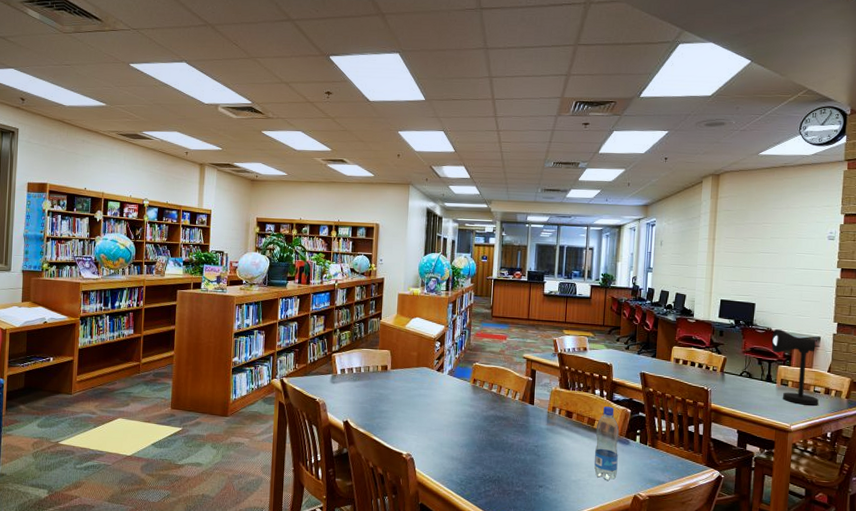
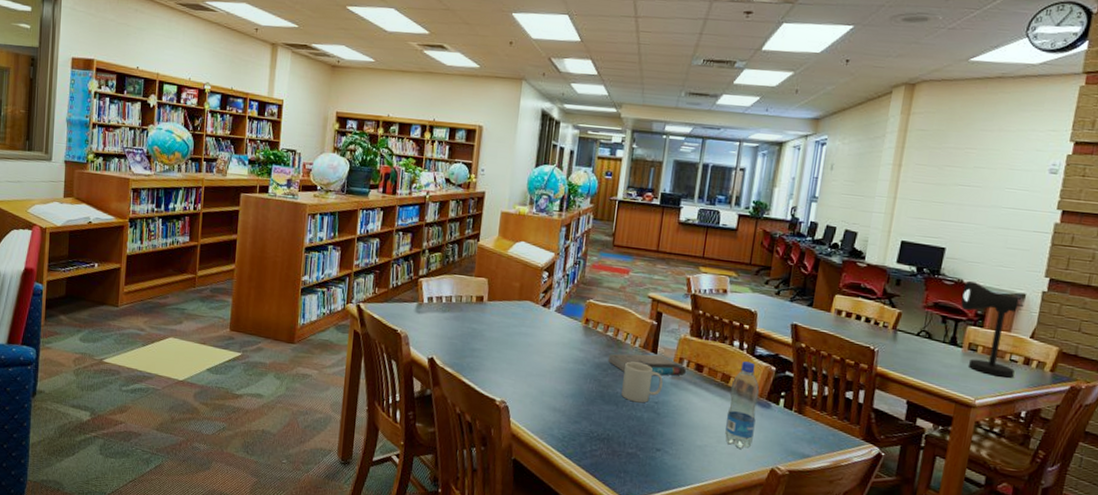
book: none [495,405,558,423] -> present [608,353,686,376]
mug: none [507,413,540,448] -> present [621,361,663,403]

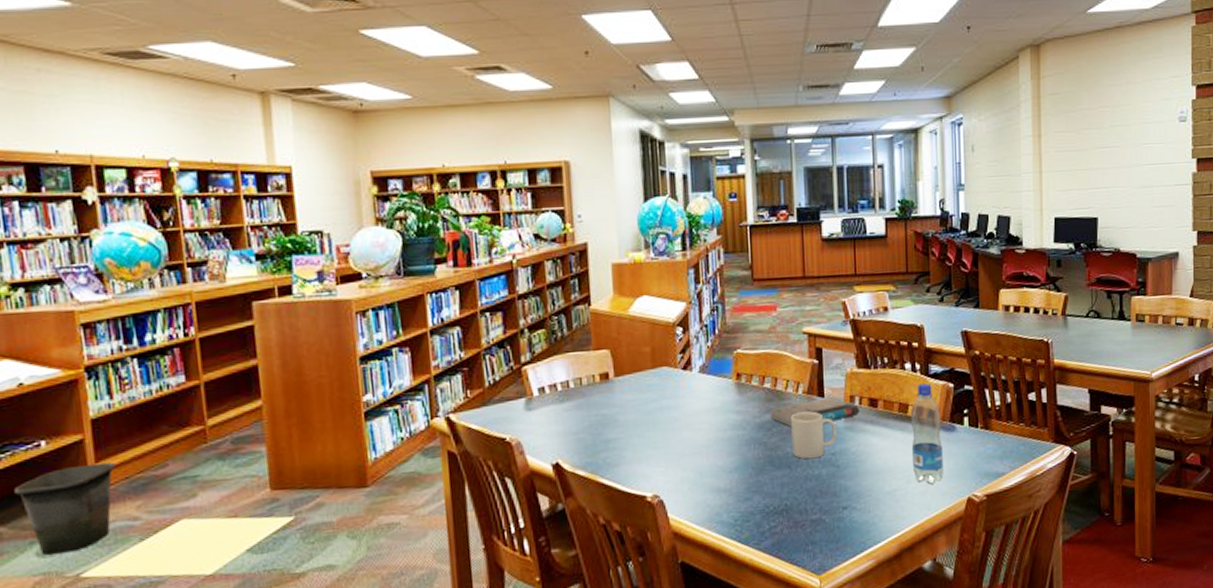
waste bin: none [74,284,137,343] -> present [14,462,116,555]
desk lamp: present [960,280,1024,378] -> none [1121,248,1182,344]

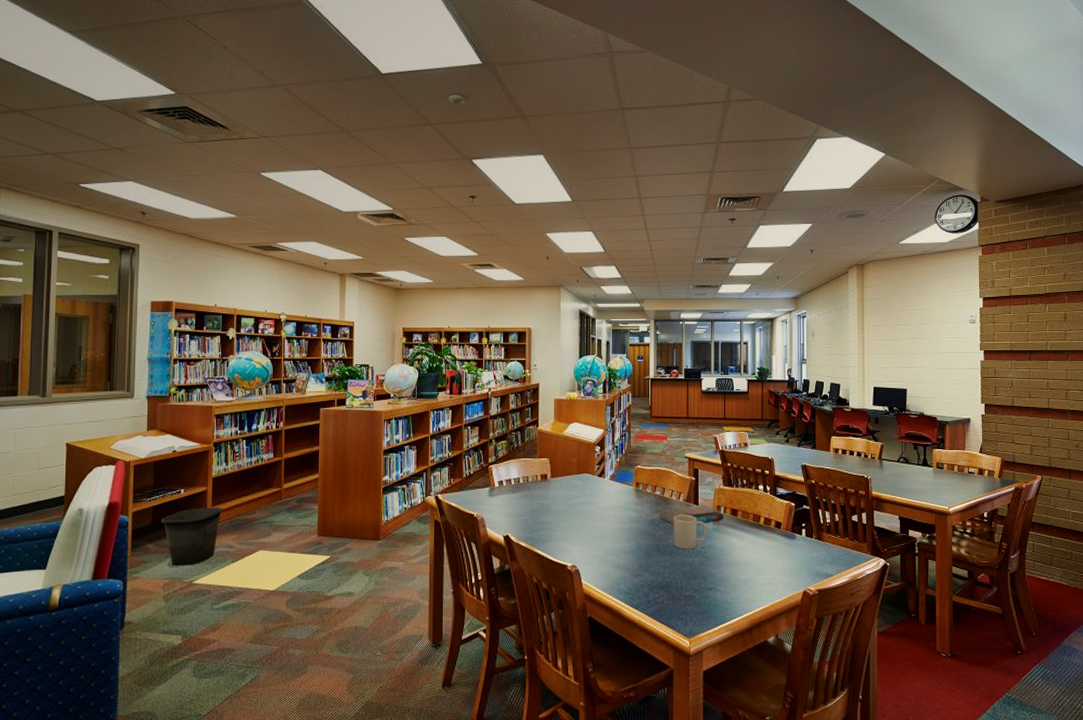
bottle: present [910,383,943,484] -> none [761,502,785,577]

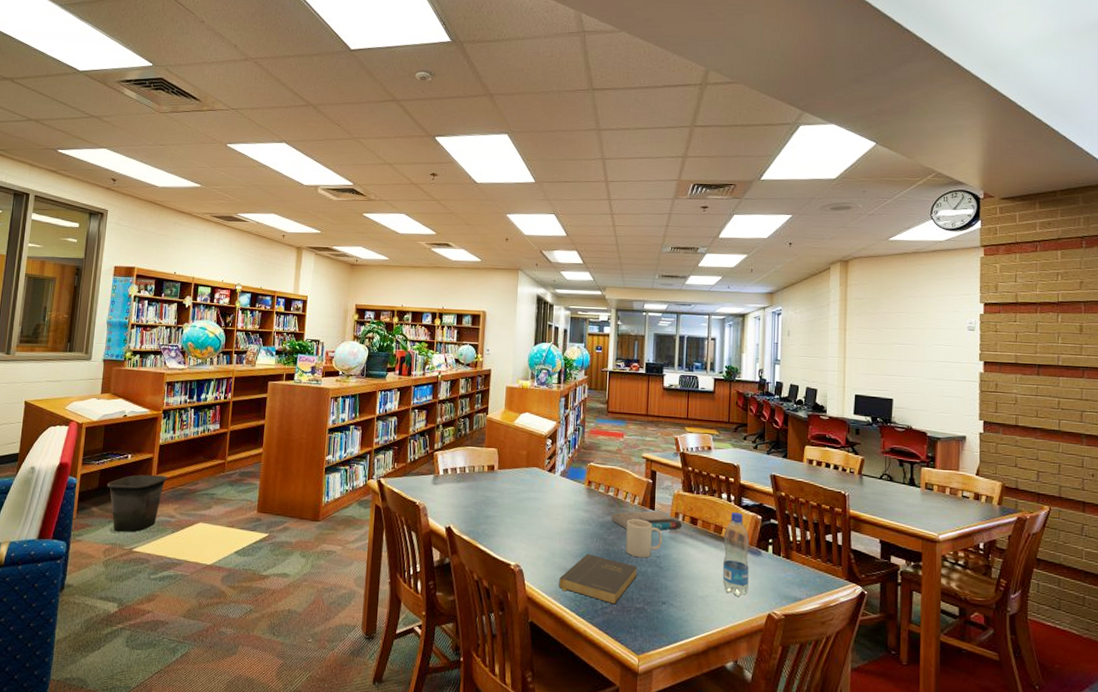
book: none [613,549,685,595] -> present [559,553,637,605]
bottle: none [761,502,785,577] -> present [722,512,750,596]

